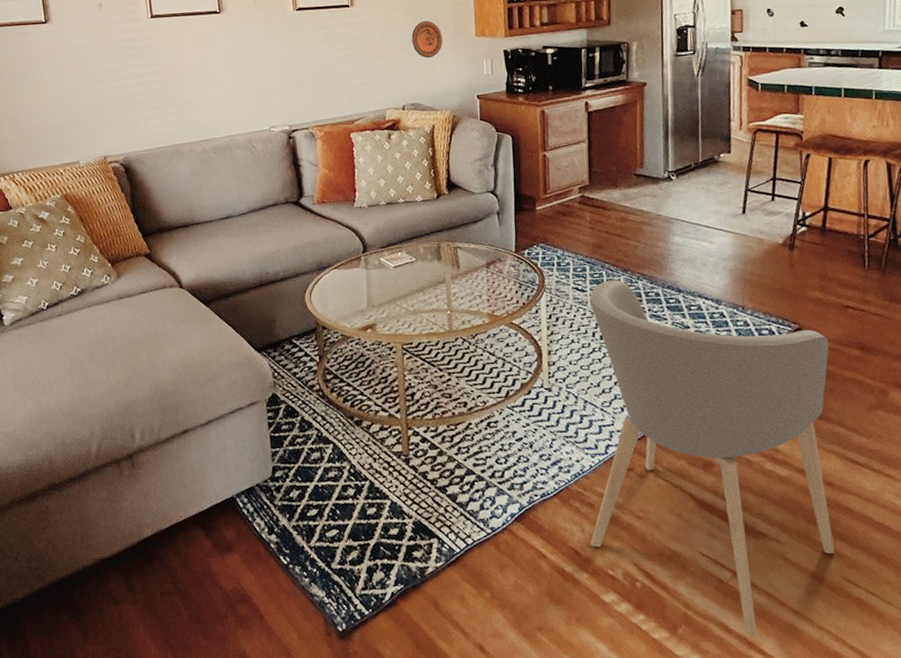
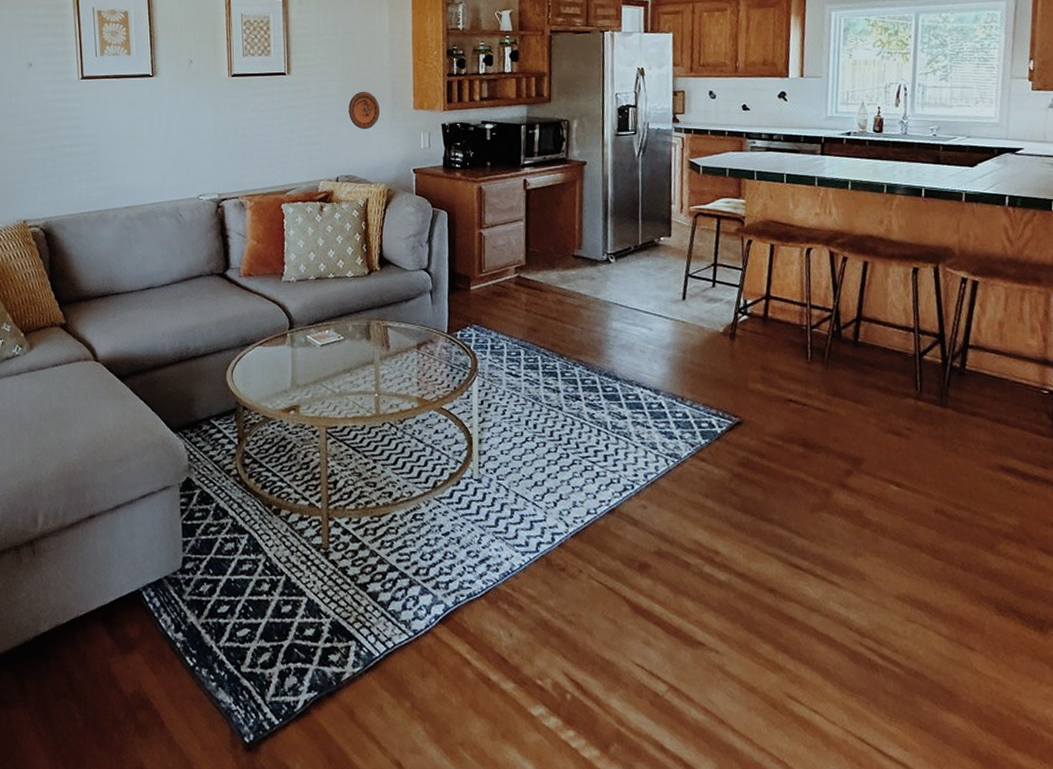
armchair: present [589,279,834,637] -> none [519,365,776,758]

